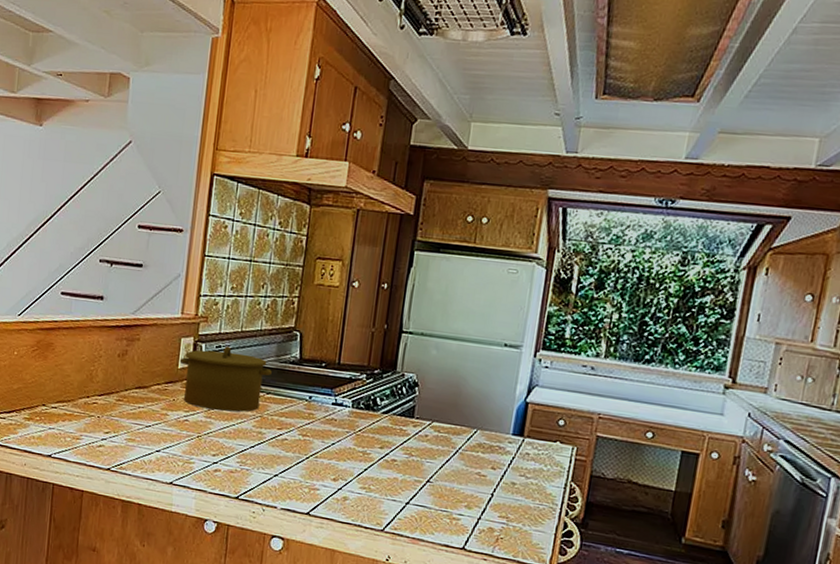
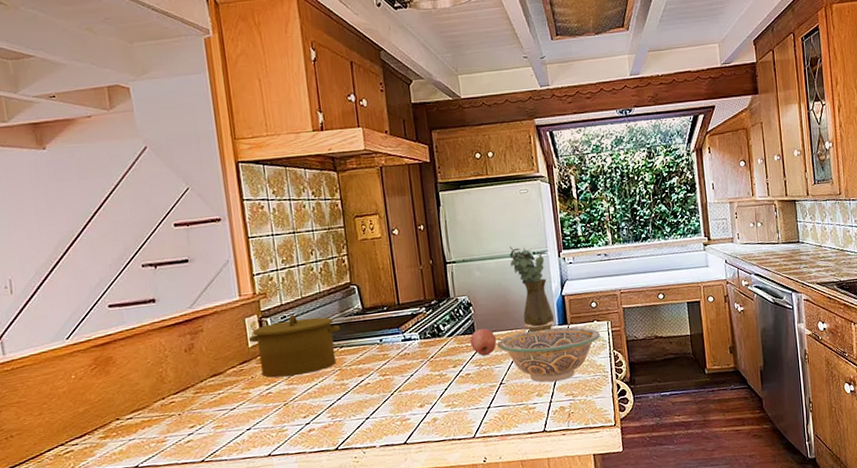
fruit: none [405,414,436,446] -> present [469,328,497,356]
bowl: none [435,431,560,499] -> present [497,327,600,383]
vase: none [472,330,516,438] -> present [509,246,555,333]

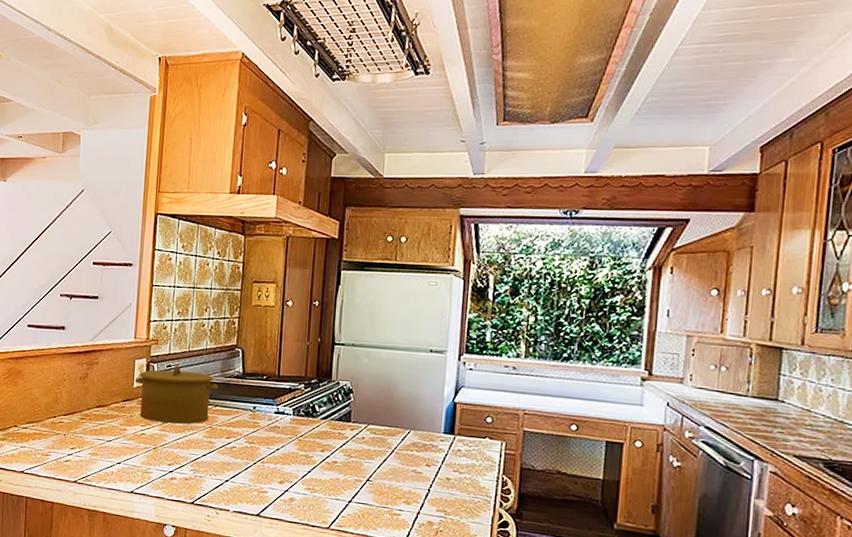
fruit: present [469,328,497,356] -> none [343,418,372,448]
bowl: present [497,327,600,383] -> none [372,432,490,494]
vase: present [509,246,555,333] -> none [403,339,442,437]

